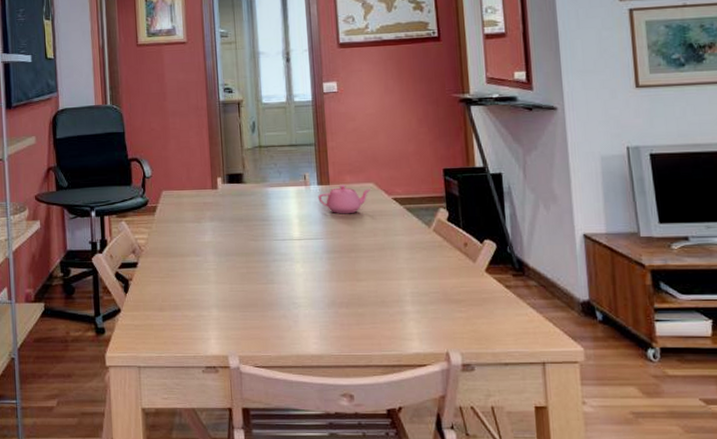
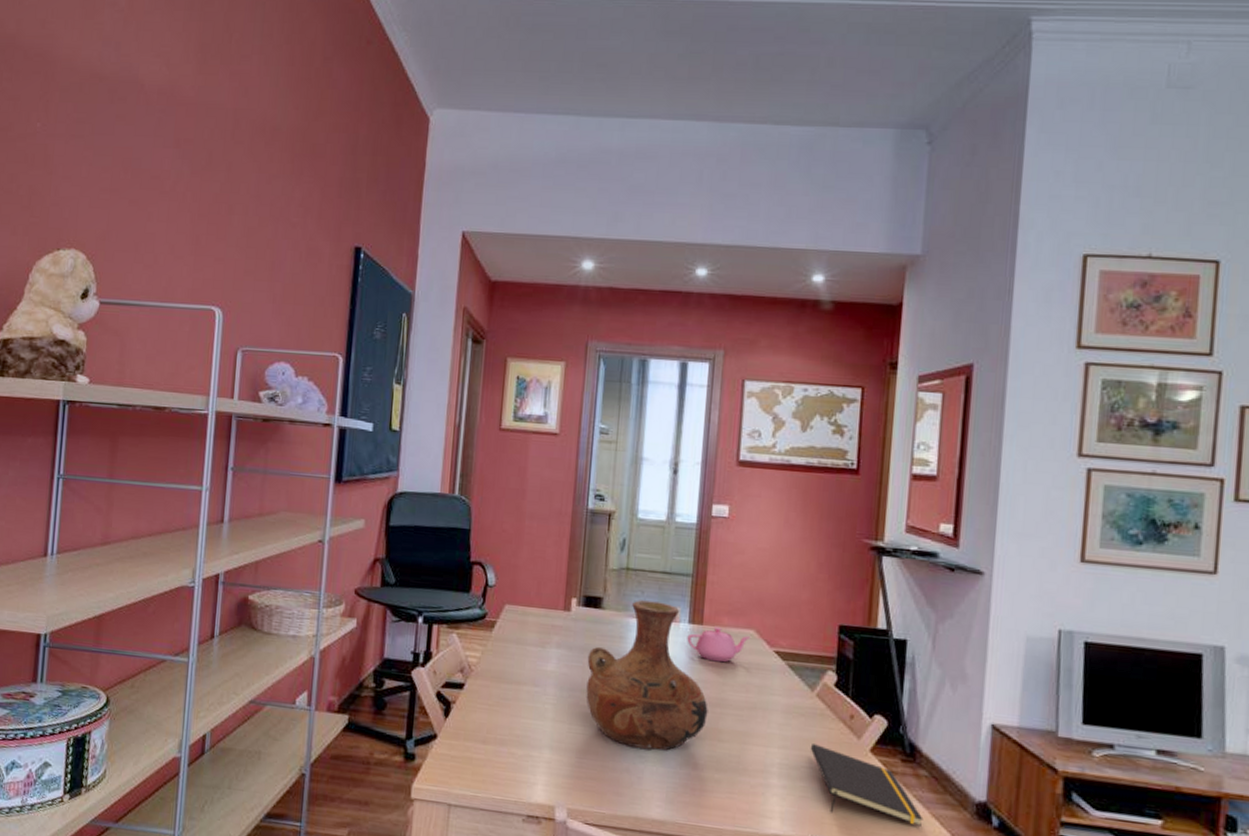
vase: none [237,170,345,297] -> present [586,600,708,751]
notepad: none [434,272,539,329] -> present [810,744,924,826]

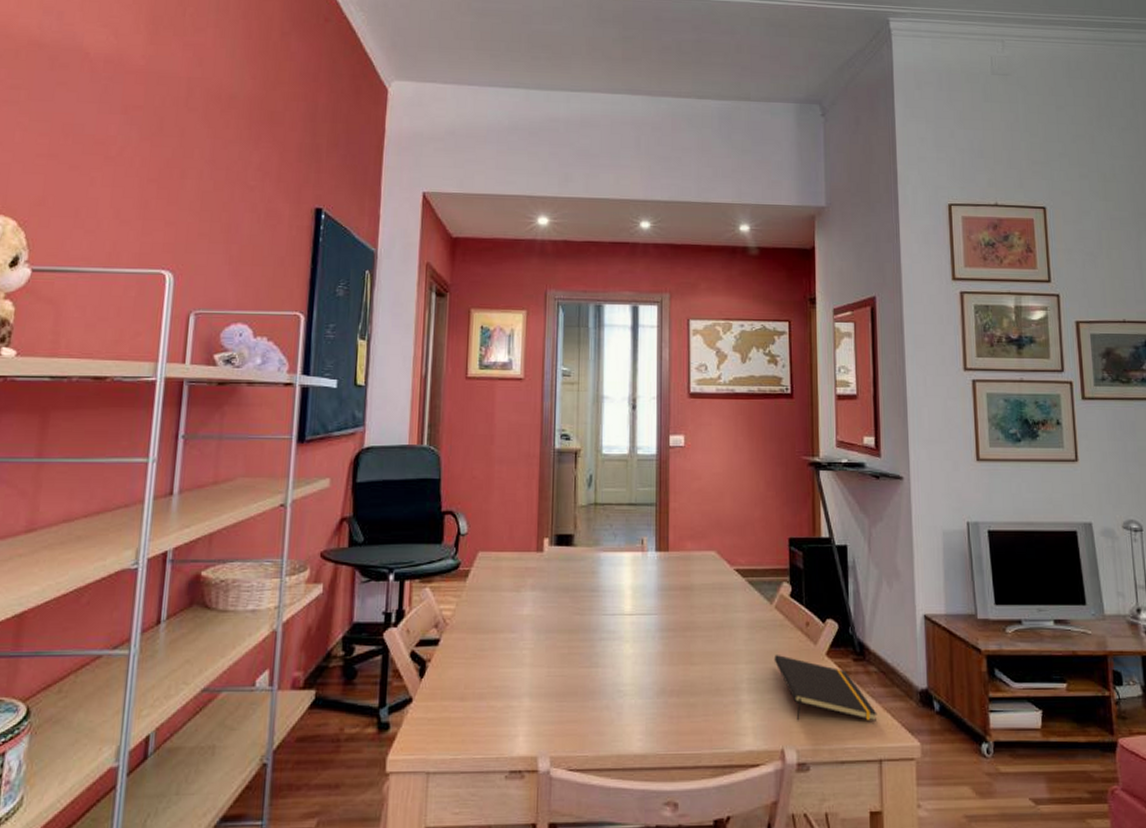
vase: present [586,600,708,751] -> none [562,533,679,684]
teapot: present [687,627,750,663] -> none [655,552,712,586]

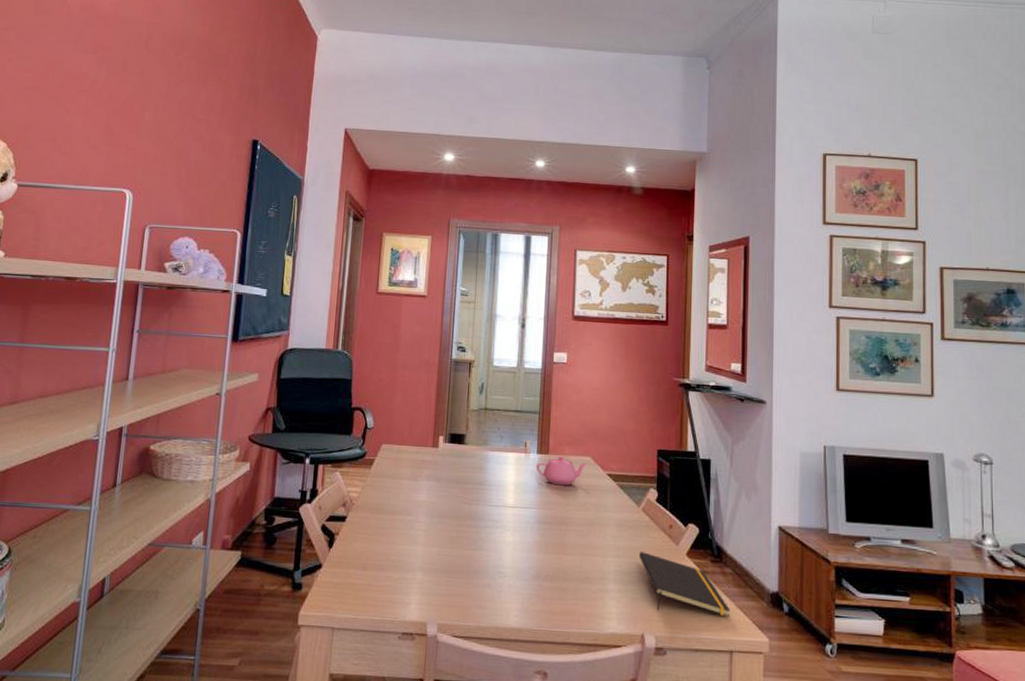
teapot: none [655,552,712,586] -> present [536,456,587,486]

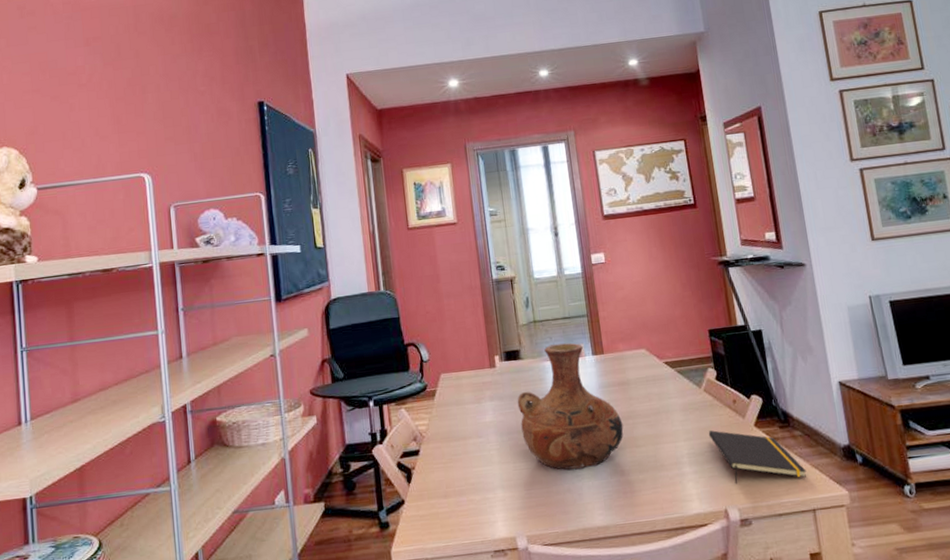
vase: none [452,435,555,566] -> present [517,343,624,471]
teapot: present [536,456,587,486] -> none [593,353,643,383]

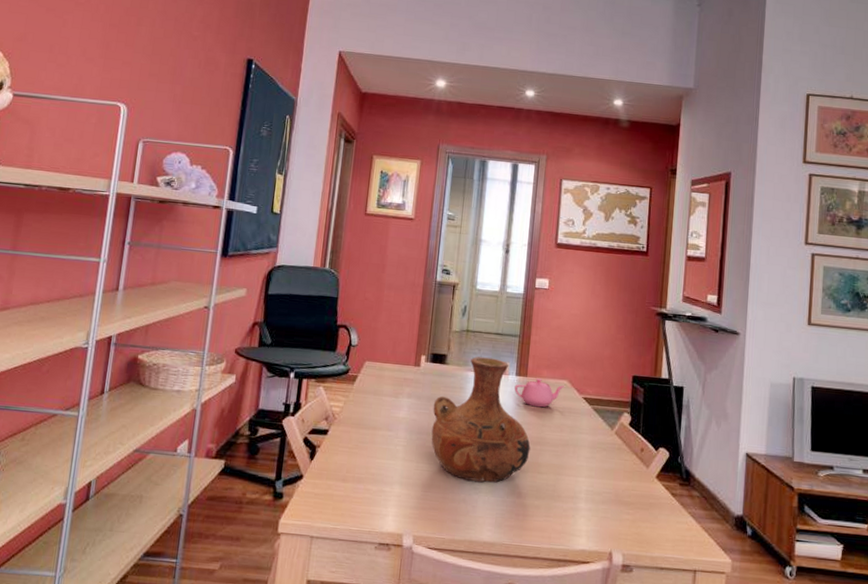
teapot: none [593,353,643,383] -> present [514,378,564,408]
notepad: present [708,430,807,484] -> none [610,473,696,538]

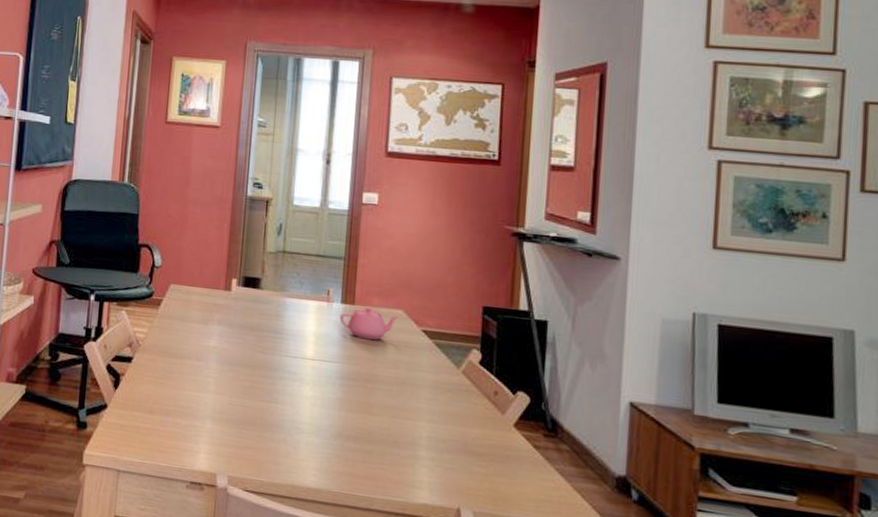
vase: present [431,356,530,483] -> none [245,281,360,423]

